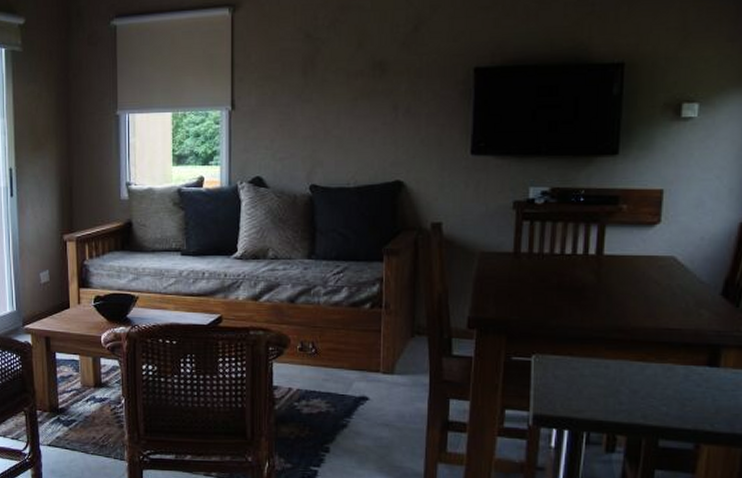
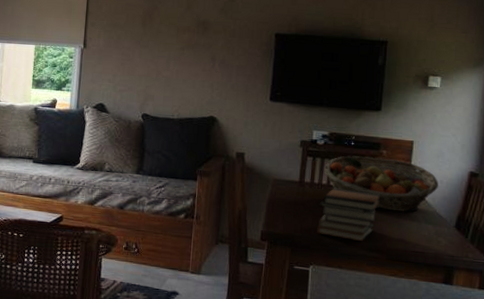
book stack: none [539,257,620,322] -> present [317,188,380,242]
fruit basket: none [546,215,699,280] -> present [324,155,439,212]

